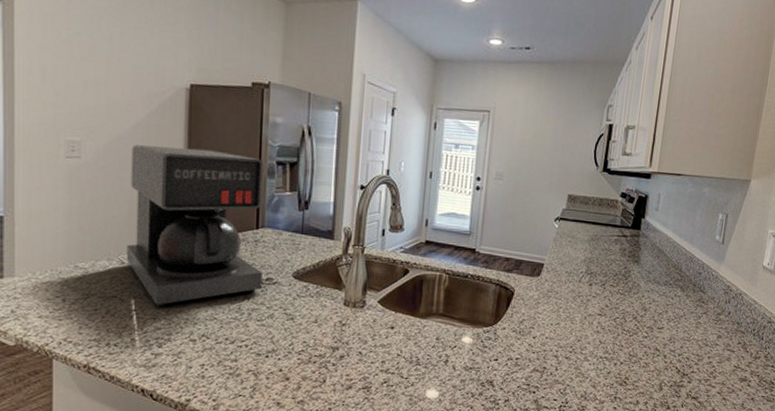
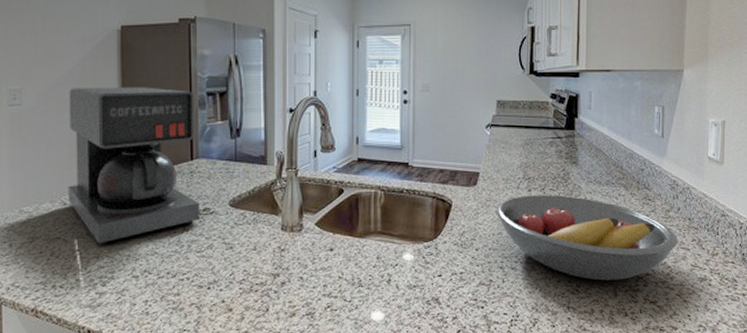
fruit bowl: none [556,289,726,375] -> present [495,195,679,281]

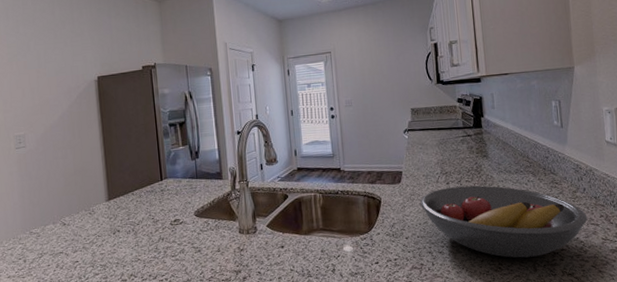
coffee maker: present [68,87,200,245] -> none [61,123,172,256]

